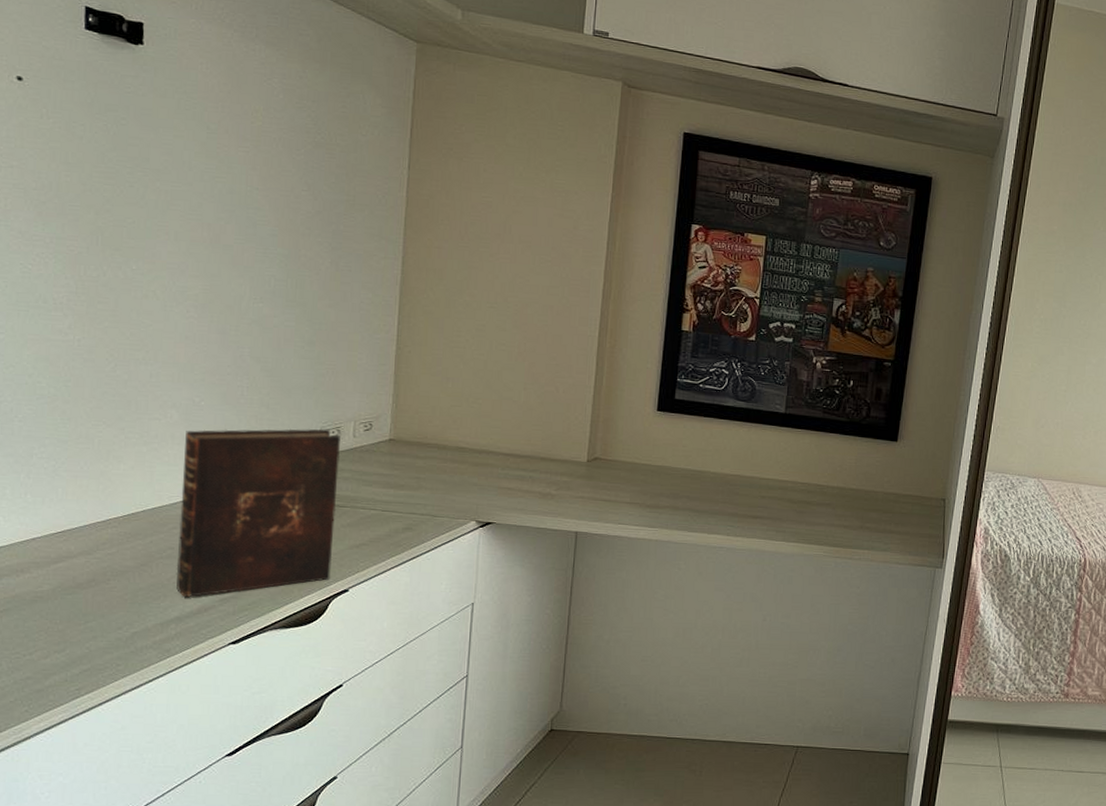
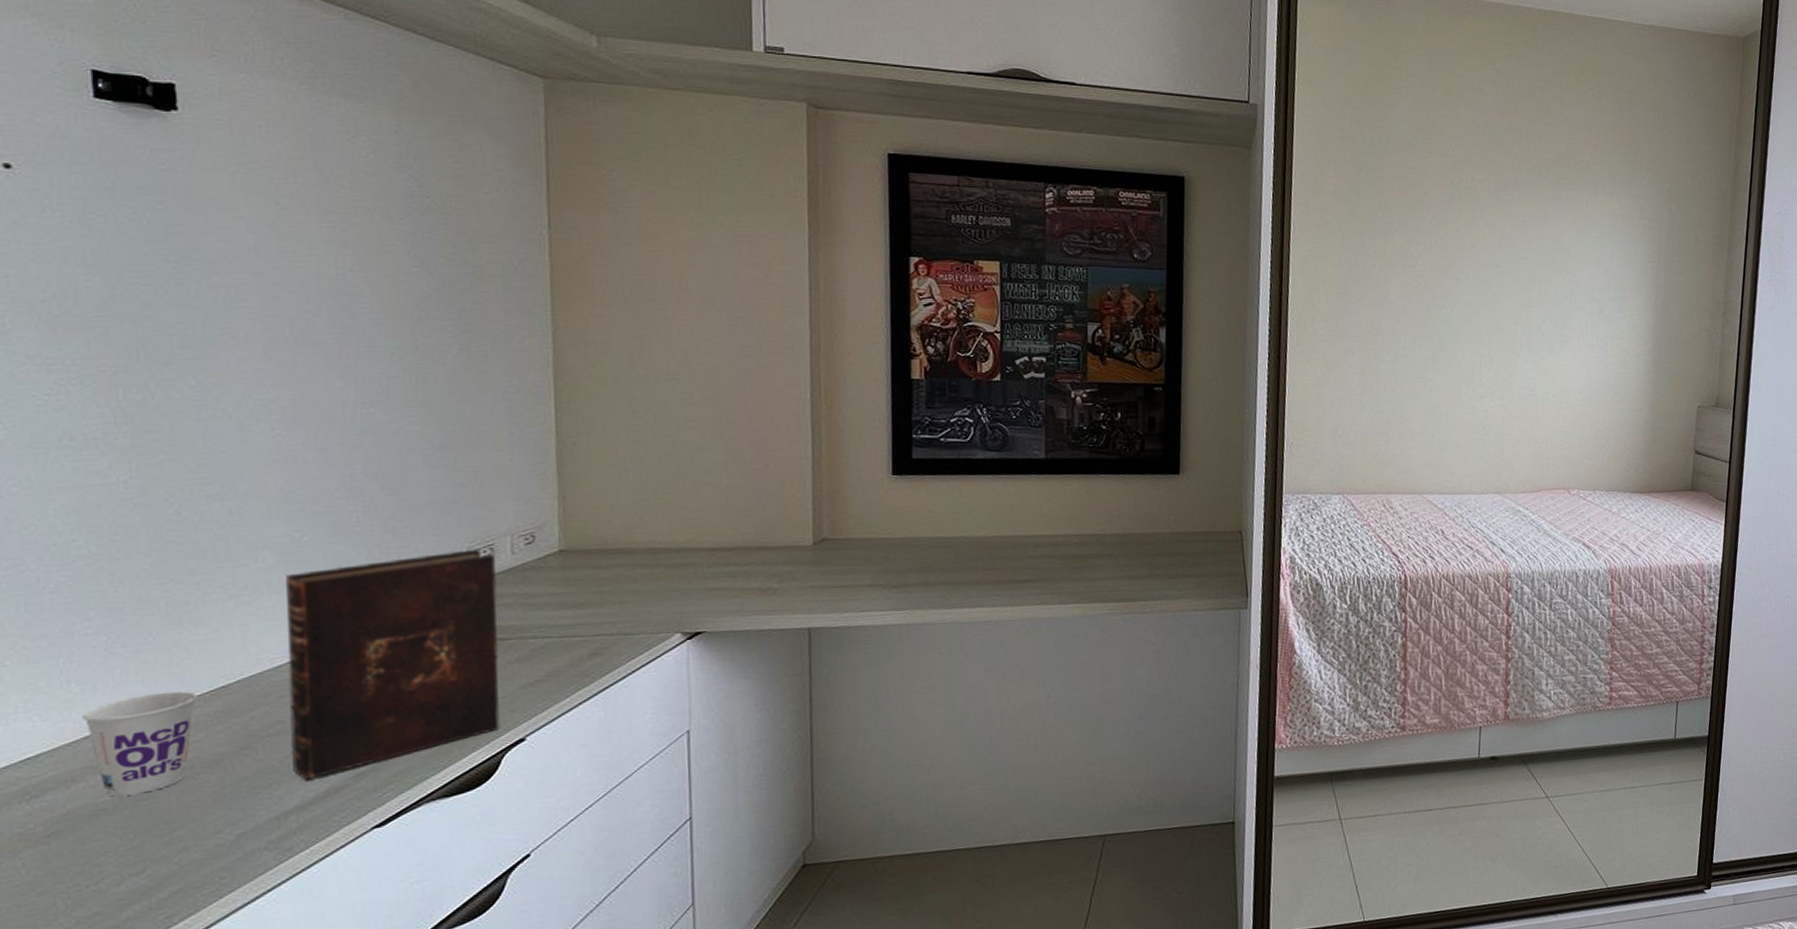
cup: none [33,511,115,589] -> present [83,691,199,797]

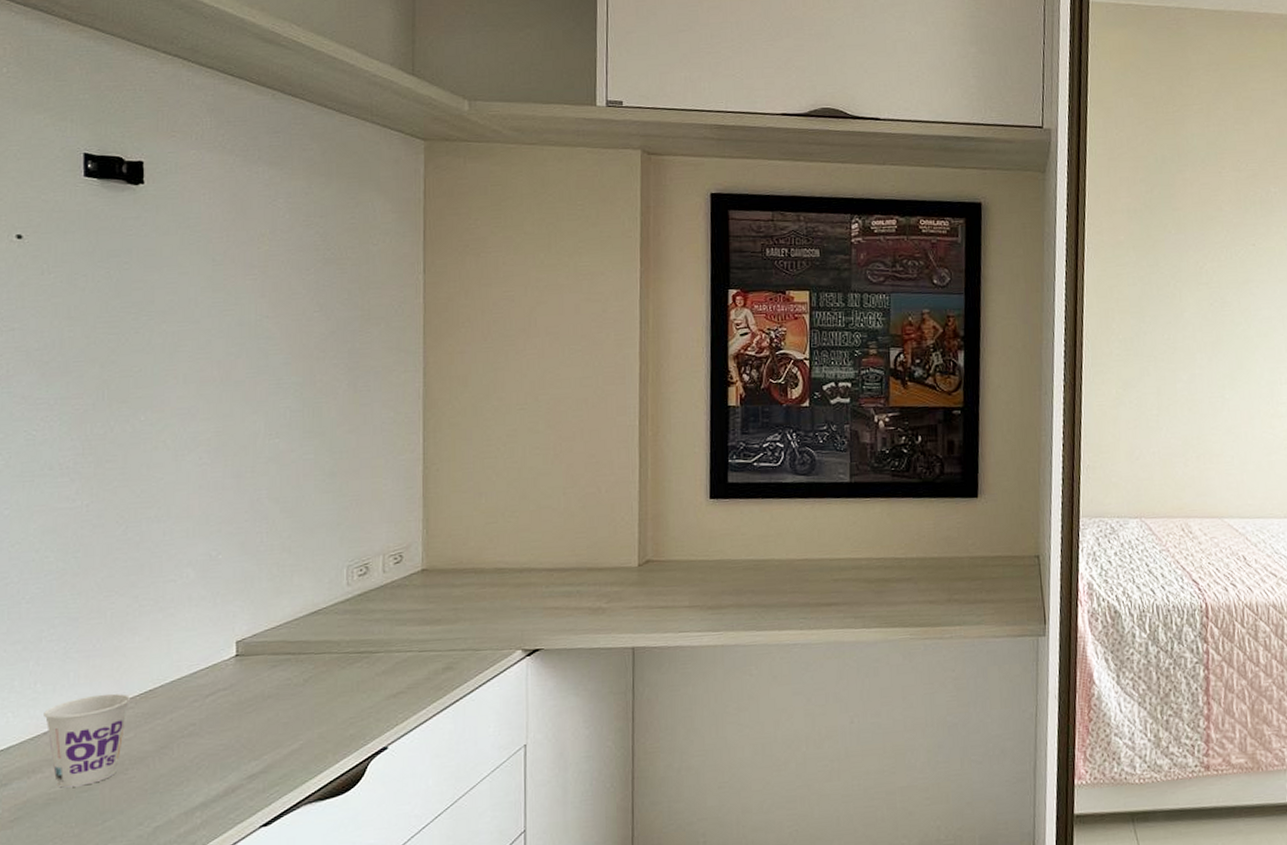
bible: present [286,548,501,780] -> none [199,567,369,779]

